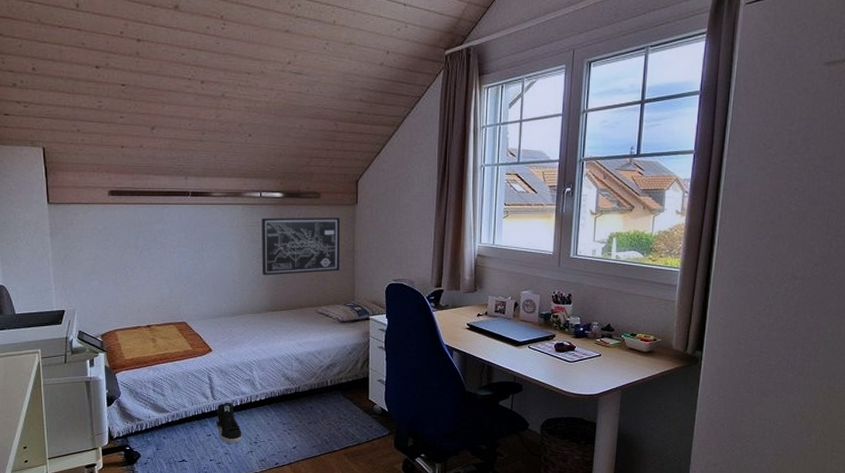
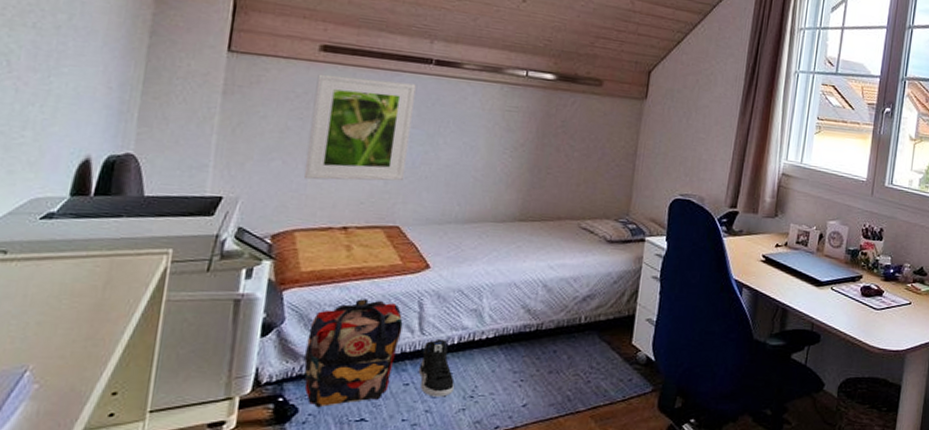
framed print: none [111,213,183,293] -> present [303,73,416,181]
backpack: none [138,376,200,453] -> present [304,299,403,408]
wall art: present [262,217,340,276] -> none [514,102,623,178]

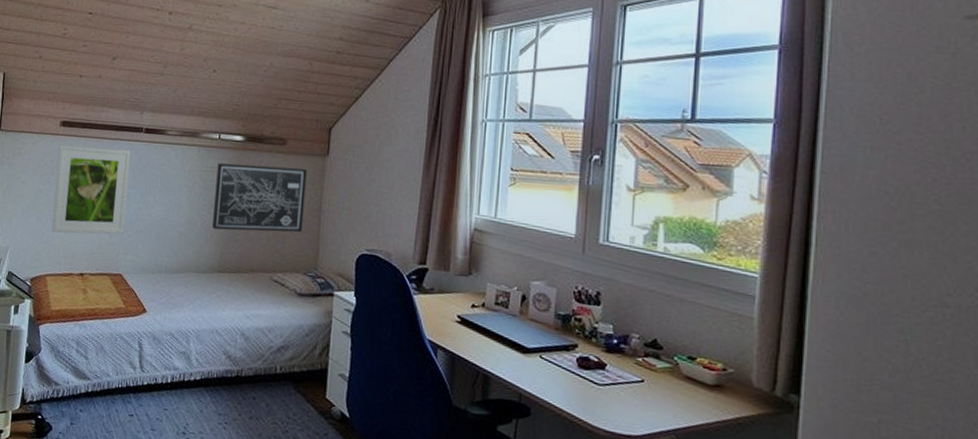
backpack: present [304,299,403,408] -> none [55,336,127,428]
sneaker: present [418,338,455,397] -> none [140,377,169,431]
wall art: none [514,102,623,178] -> present [212,162,307,233]

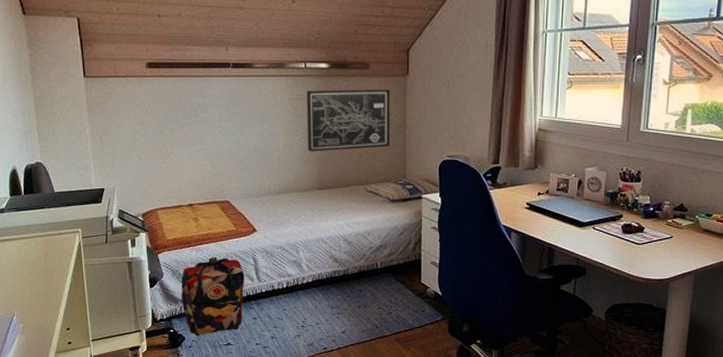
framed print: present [51,145,131,235] -> none [149,86,225,170]
backpack: none [55,336,127,428] -> present [181,257,245,336]

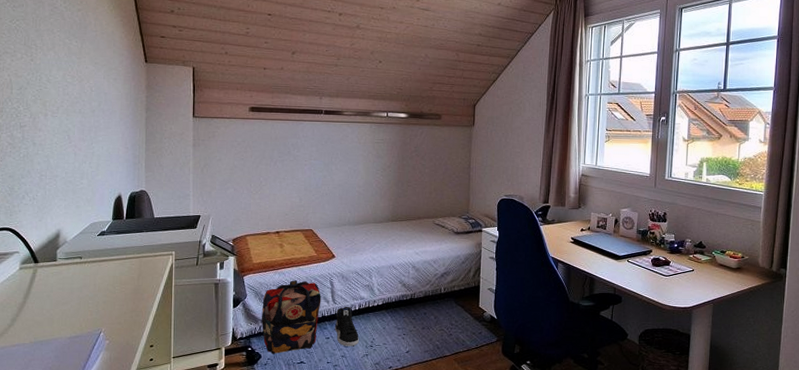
sneaker: none [261,284,289,327] -> present [334,306,359,347]
wall art: present [307,90,390,152] -> none [385,135,458,189]

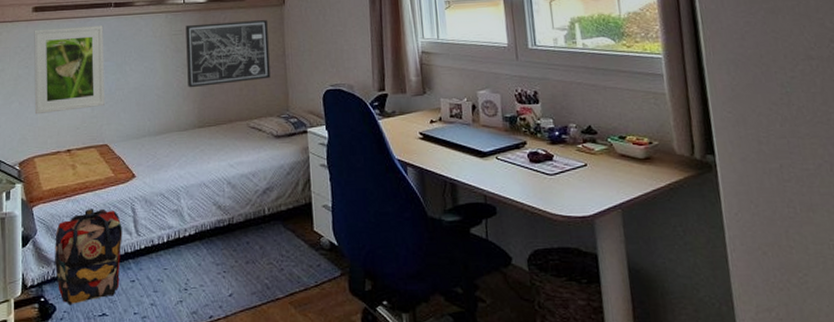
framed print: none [248,127,313,201] -> present [34,26,105,115]
sneaker: present [334,306,359,347] -> none [140,238,170,291]
wall art: none [385,135,458,189] -> present [185,20,271,88]

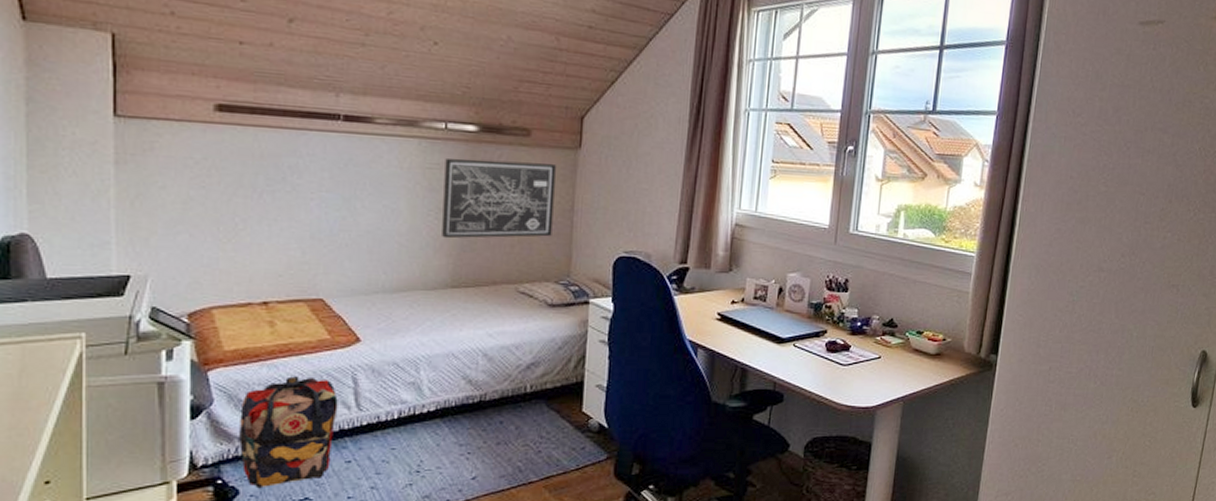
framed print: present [34,26,105,115] -> none [214,136,325,253]

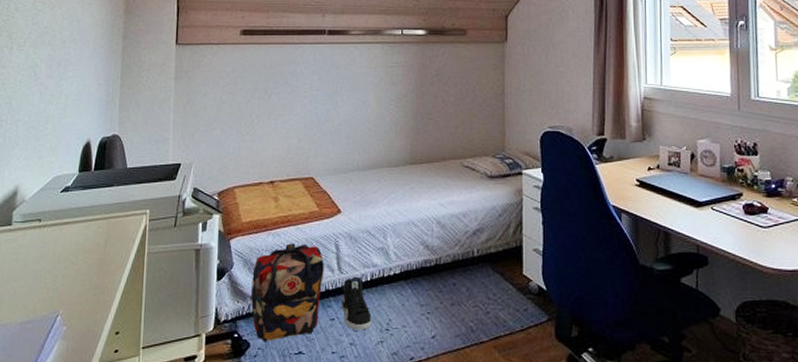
sneaker: none [359,414,398,473] -> present [341,276,371,330]
wall art: present [442,158,556,239] -> none [401,57,488,123]

